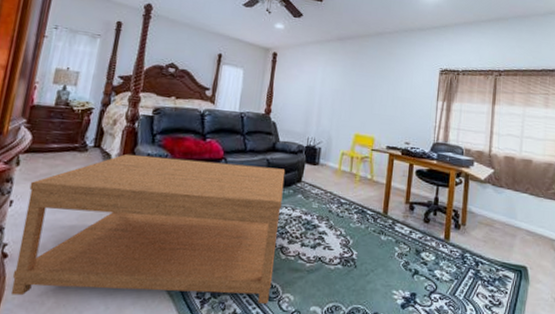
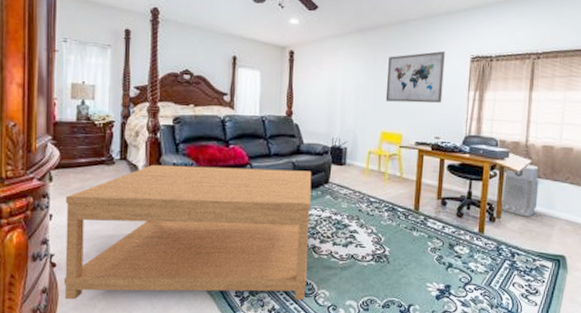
wall art: none [360,62,417,110] -> present [385,50,445,103]
air purifier: none [466,173,502,226] -> present [501,163,539,217]

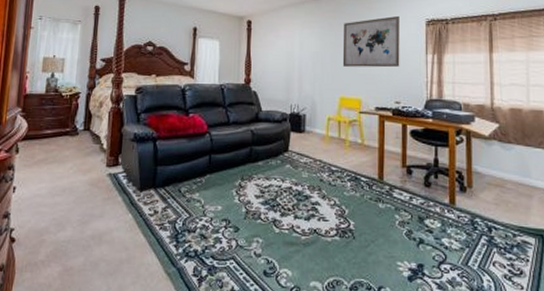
coffee table: present [63,164,312,300] -> none [20,134,271,280]
air purifier: present [501,163,539,217] -> none [471,128,511,186]

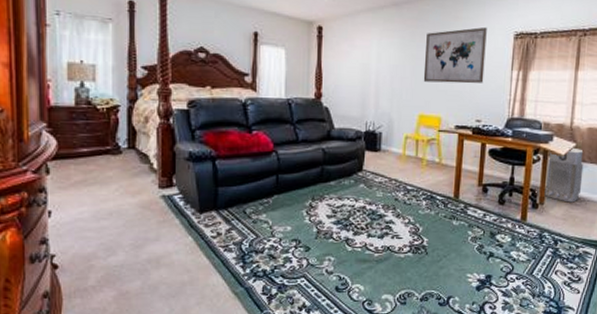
air purifier: none [471,128,511,186] -> present [544,147,584,203]

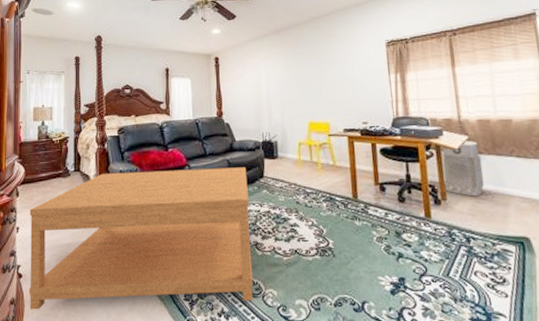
coffee table: none [66,153,344,304] -> present [28,167,254,310]
wall art: present [423,26,487,84] -> none [306,39,364,93]

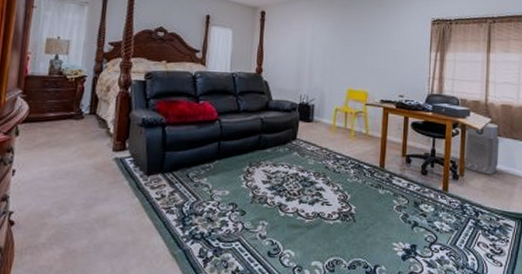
coffee table: present [28,167,254,310] -> none [20,119,280,261]

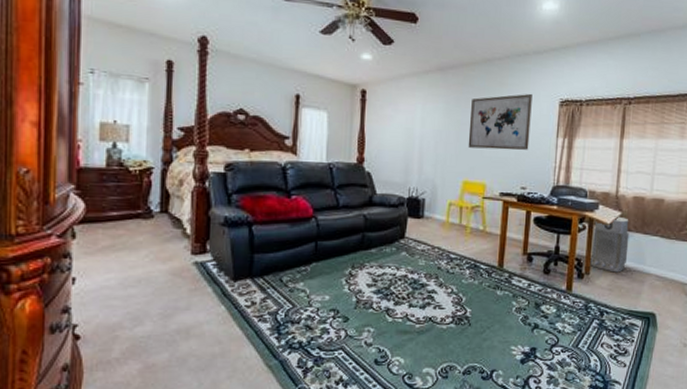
wall art: none [352,13,408,63] -> present [468,93,533,151]

